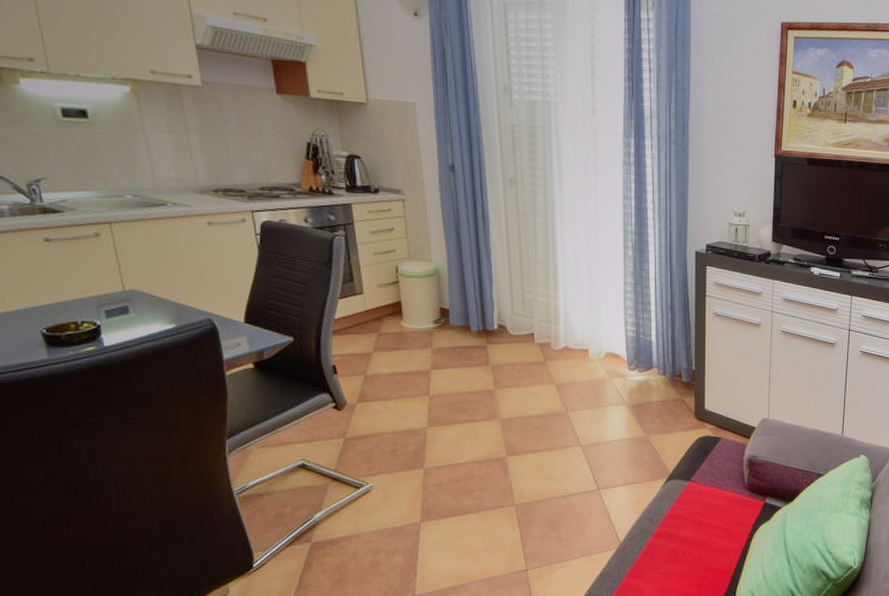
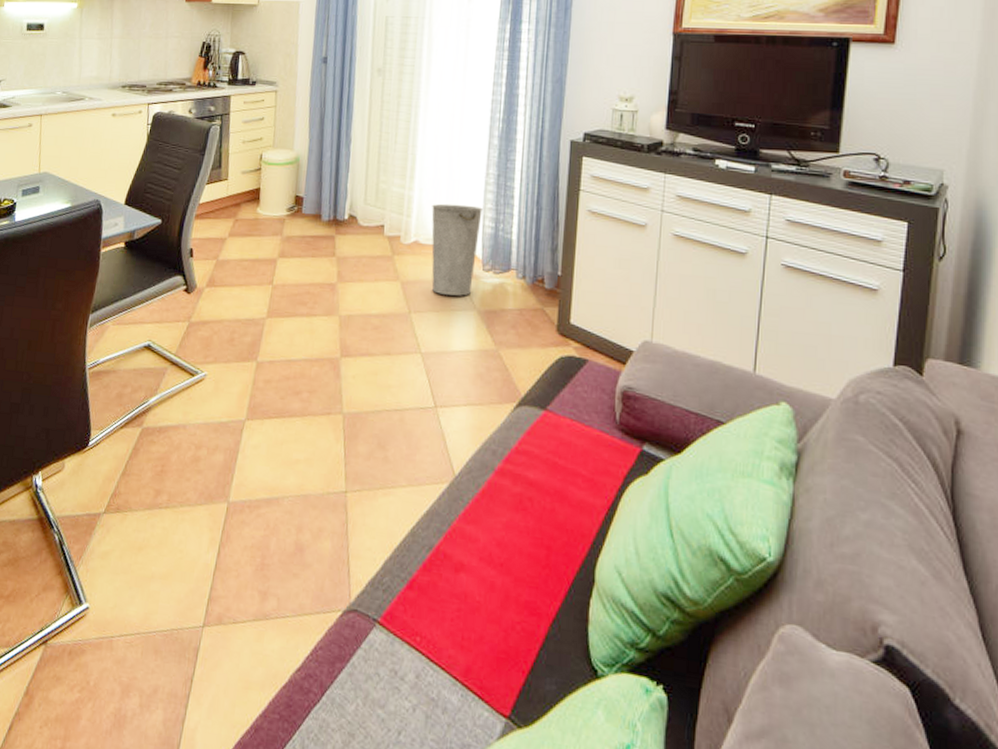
bucket: none [577,311,624,393] -> present [431,203,483,296]

